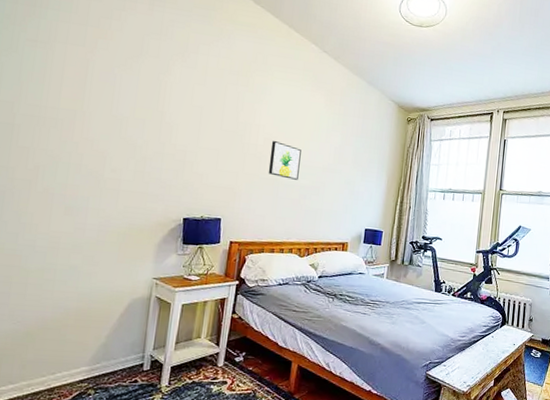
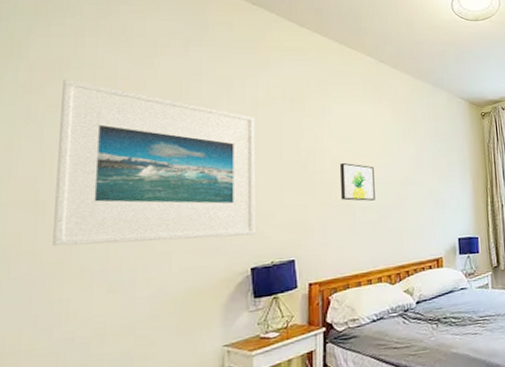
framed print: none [23,17,203,190] -> present [53,79,255,247]

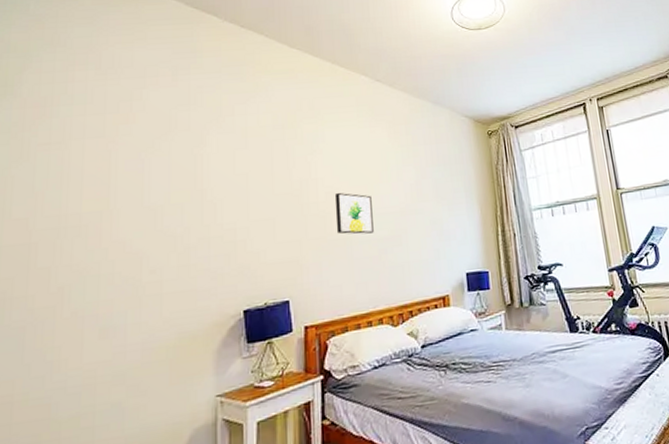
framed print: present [53,79,255,247] -> none [45,115,247,291]

